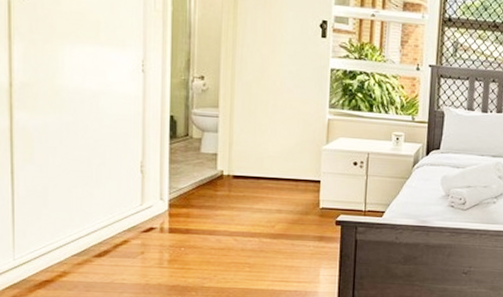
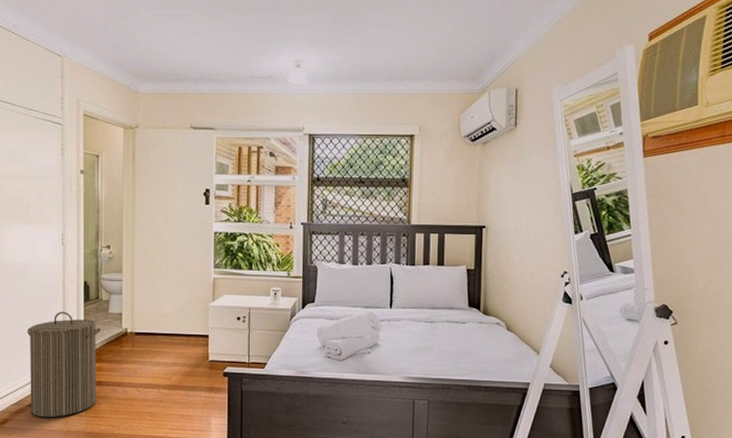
laundry hamper: none [95,149,190,270] -> present [27,312,101,418]

